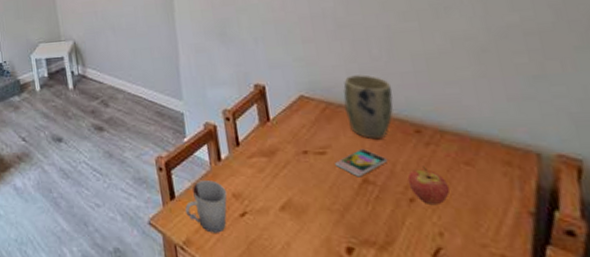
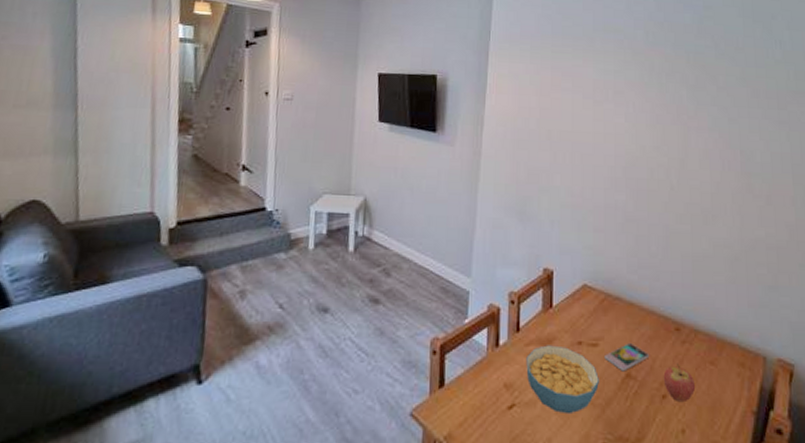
cup: present [185,180,228,233] -> none [453,368,499,427]
cereal bowl: none [250,156,334,220] -> present [526,345,599,415]
plant pot: present [343,74,394,140] -> none [621,269,663,335]

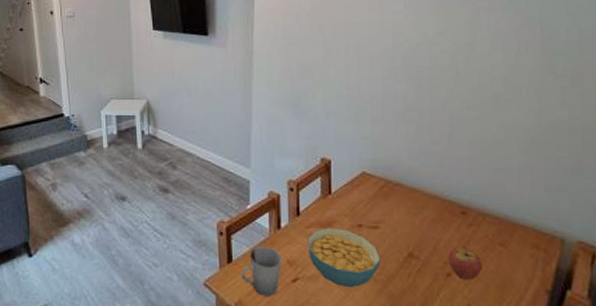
cup: none [453,368,499,427] -> present [241,247,282,296]
smartphone: present [605,342,649,372] -> none [386,225,432,252]

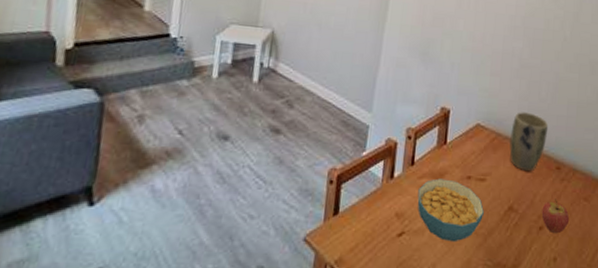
cup: present [241,247,282,296] -> none [345,197,391,253]
plant pot: none [402,157,447,218] -> present [509,112,549,172]

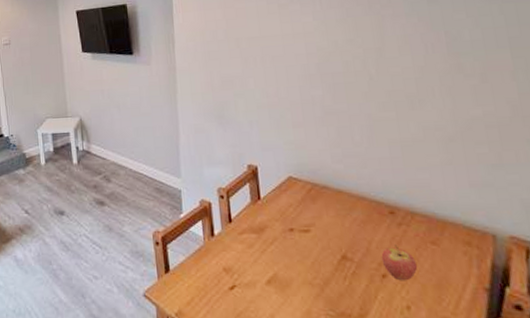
cereal bowl: present [417,178,484,242] -> none [241,233,315,294]
plant pot: present [509,112,549,172] -> none [327,159,371,219]

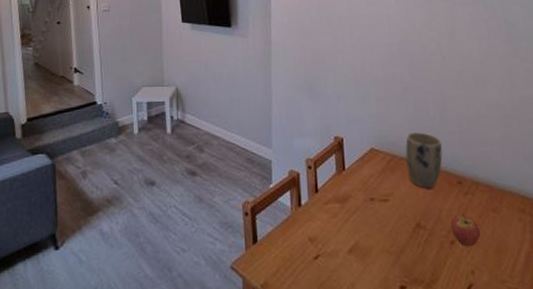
plant pot: none [327,159,371,219] -> present [405,132,443,189]

